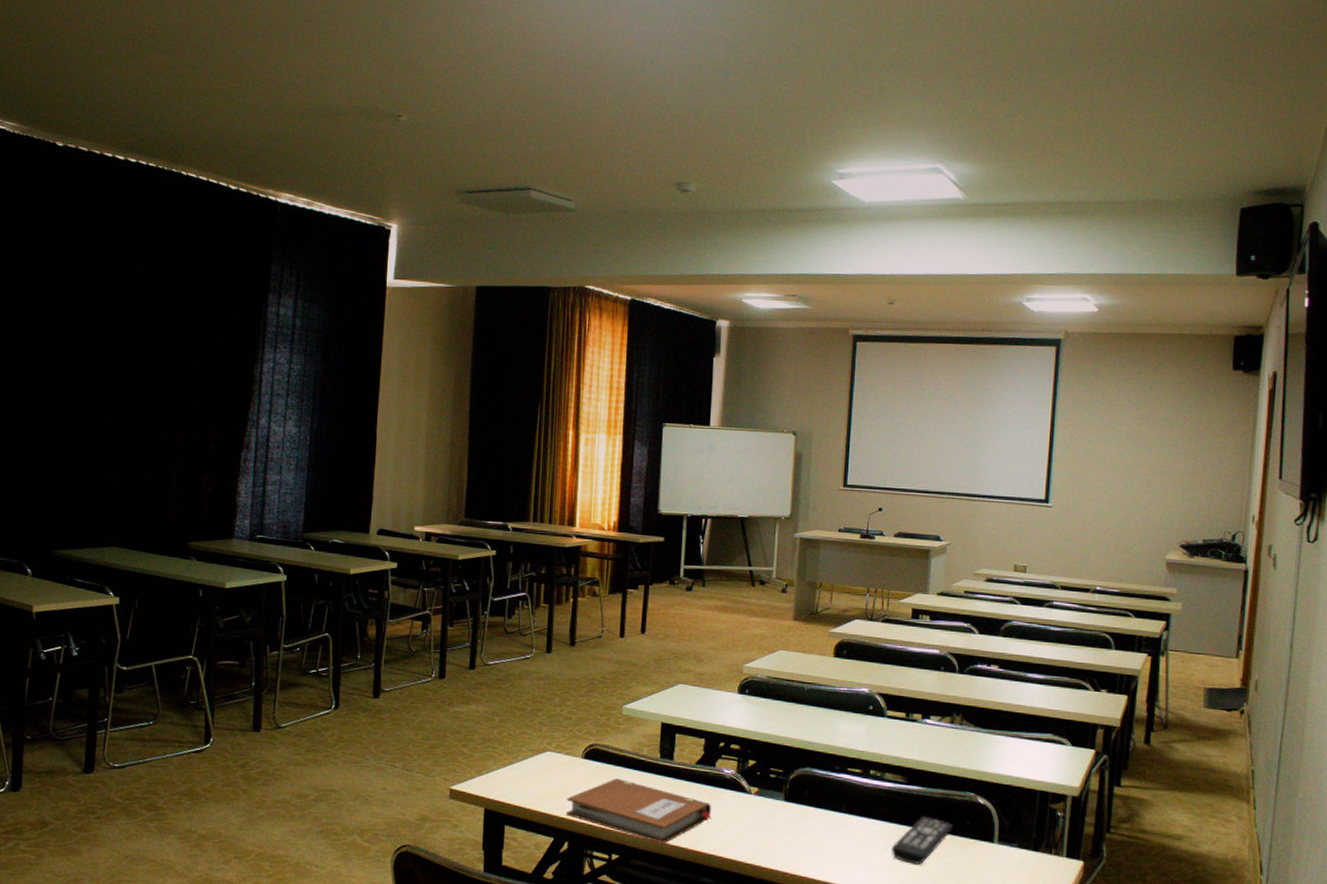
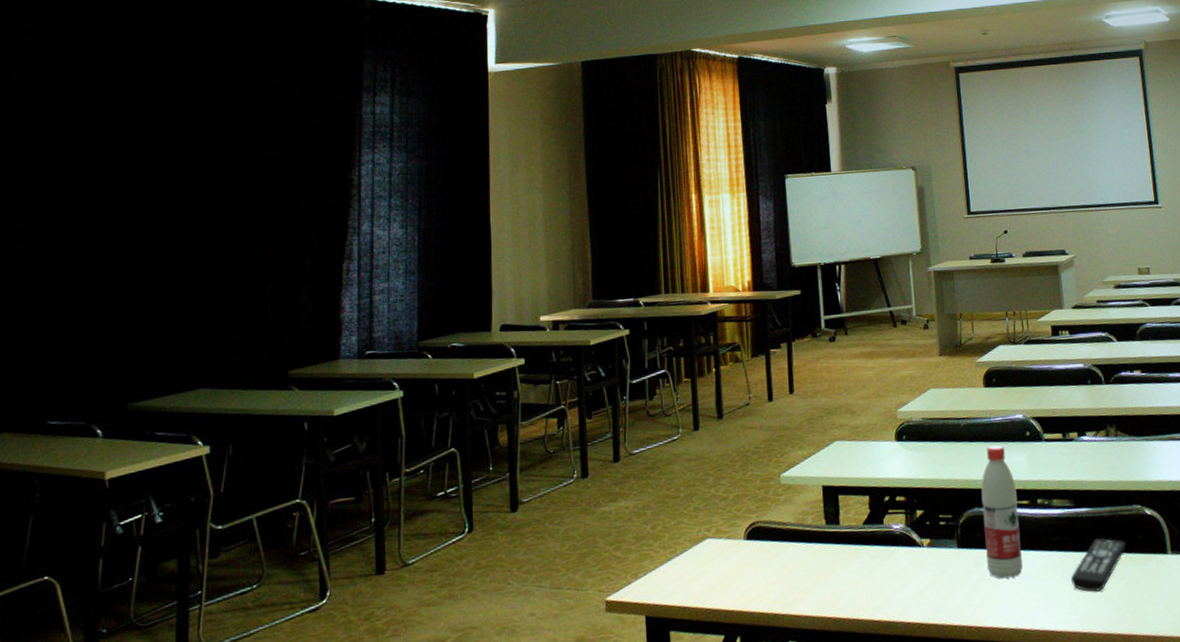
notebook: present [566,778,712,845] -> none [733,555,887,620]
water bottle: none [810,713,851,837] -> present [981,445,1023,579]

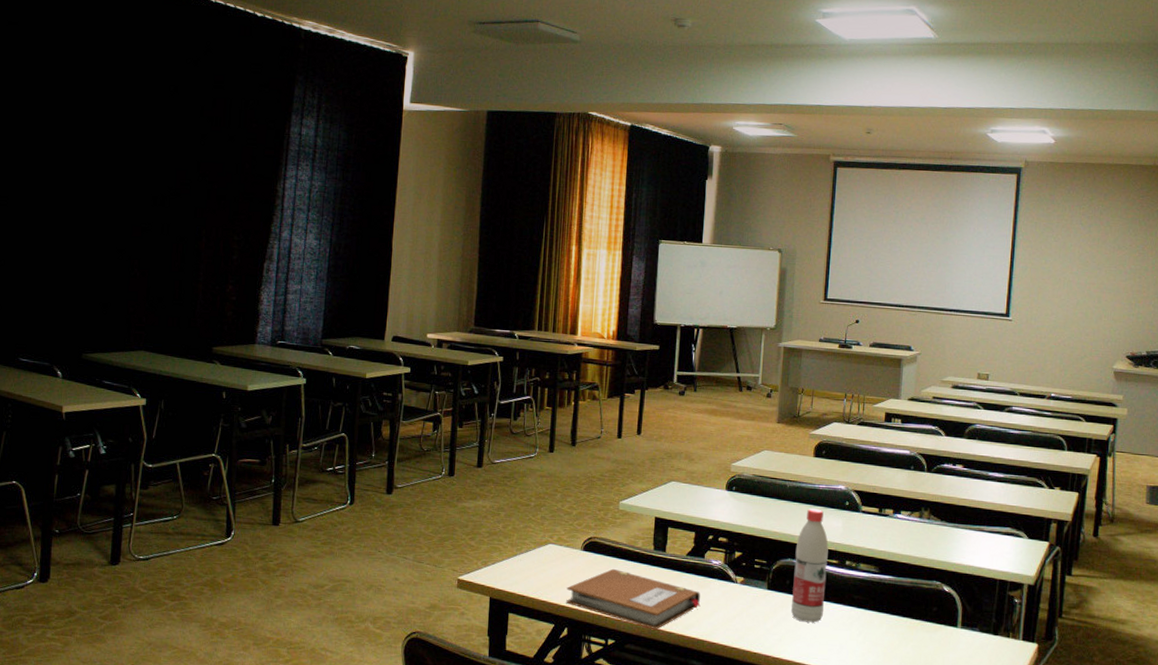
notebook: none [733,555,887,620] -> present [566,568,701,630]
remote control: present [1071,537,1126,592] -> none [865,603,921,648]

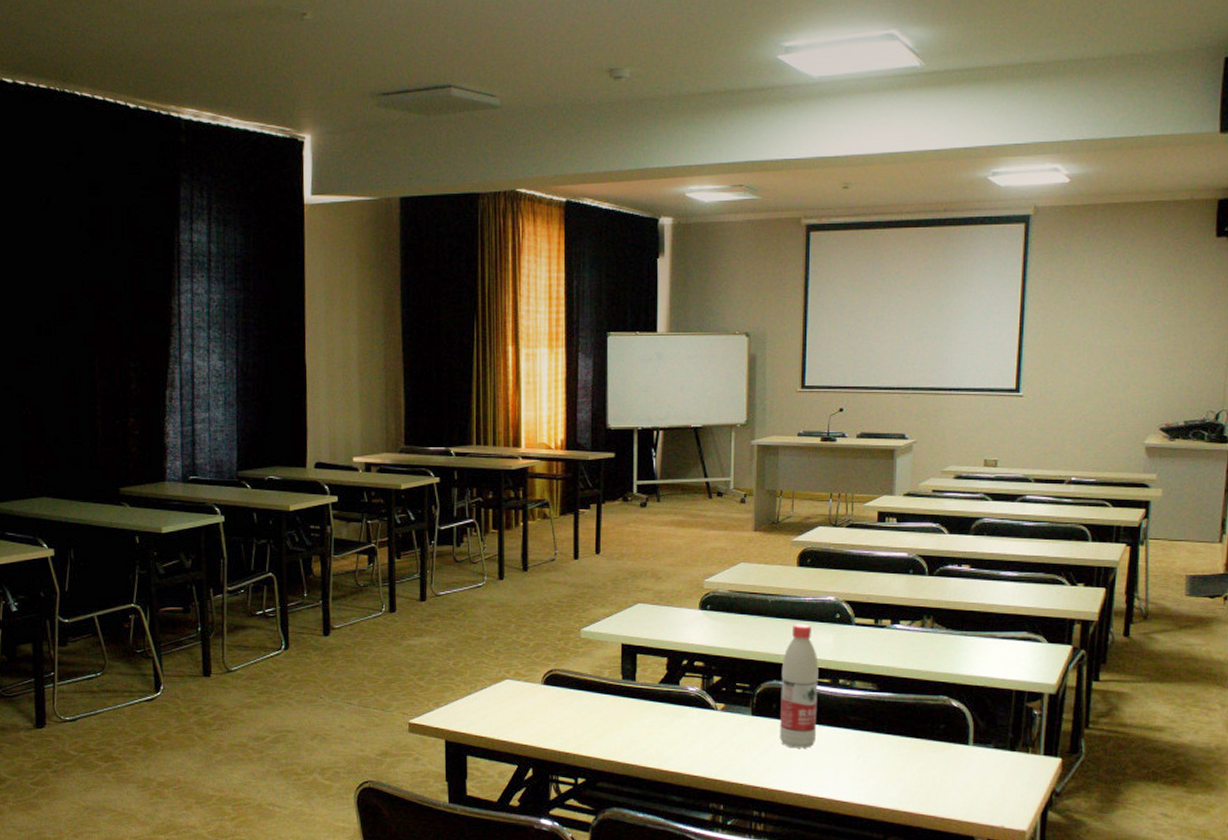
notebook: present [566,568,701,630] -> none [529,702,678,766]

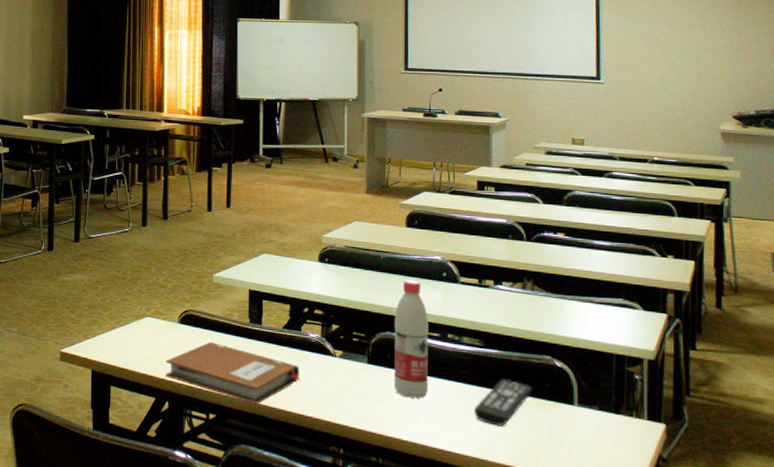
notebook: none [529,702,678,766] -> present [166,341,300,405]
remote control: none [864,722,926,771] -> present [474,379,532,426]

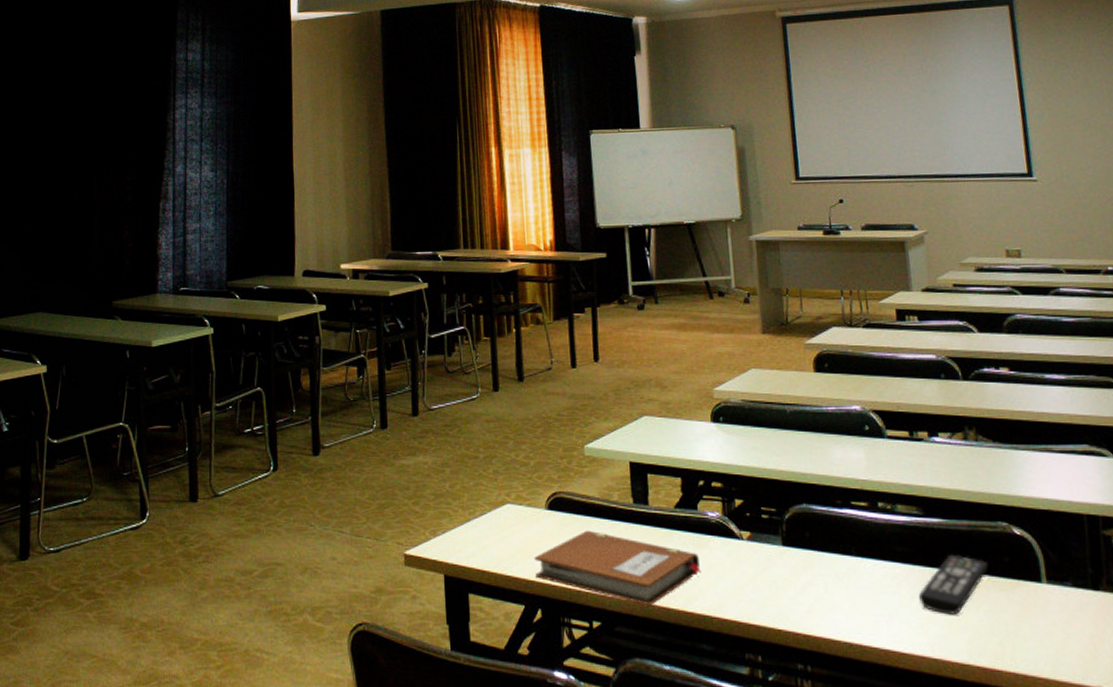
water bottle: present [393,280,429,399] -> none [810,437,860,586]

